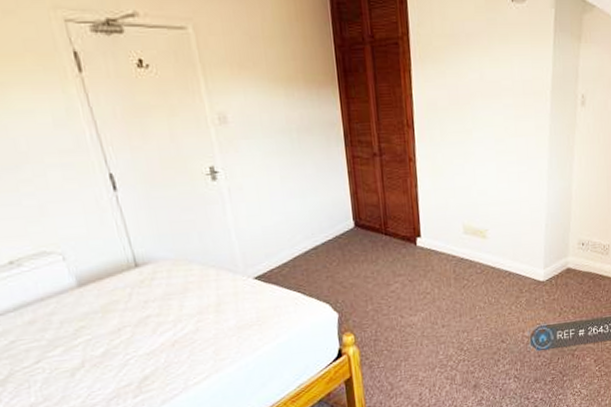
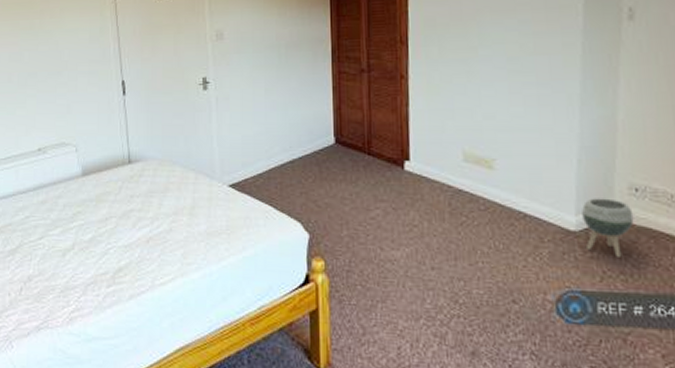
planter: none [548,253,581,296] -> present [582,198,634,257]

